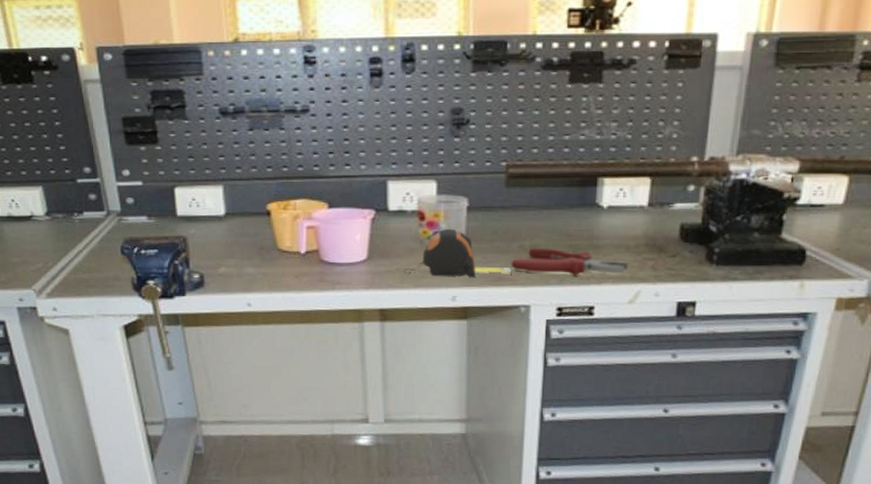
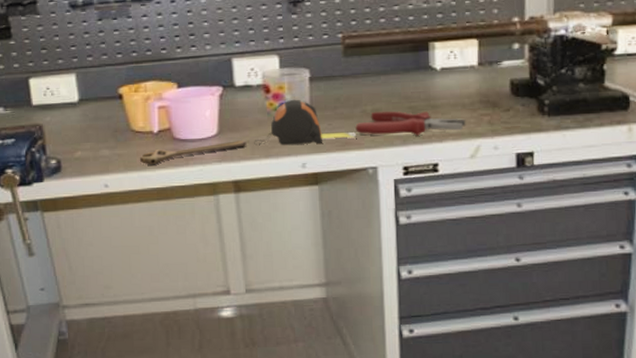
adjustable wrench: none [284,268,397,287] -> present [139,140,247,165]

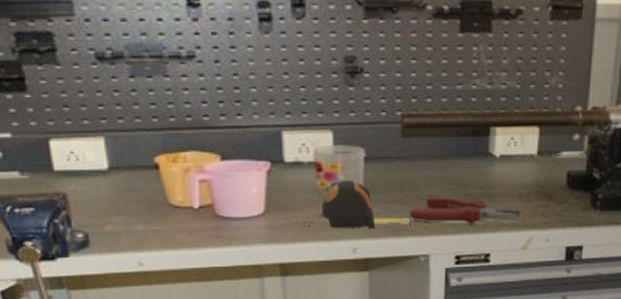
adjustable wrench: present [139,140,247,165] -> none [177,221,296,244]

